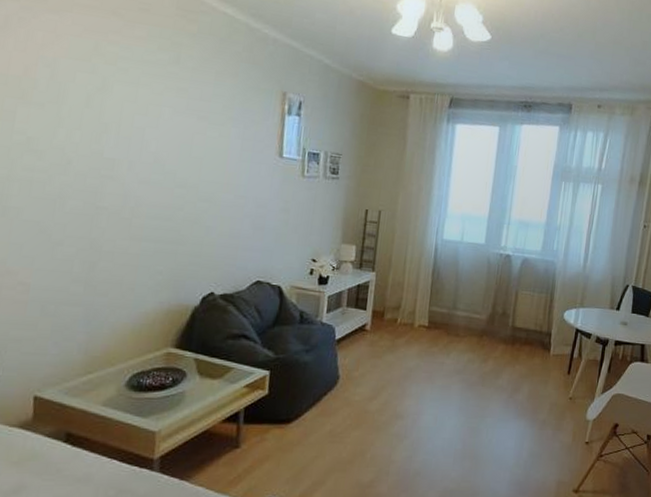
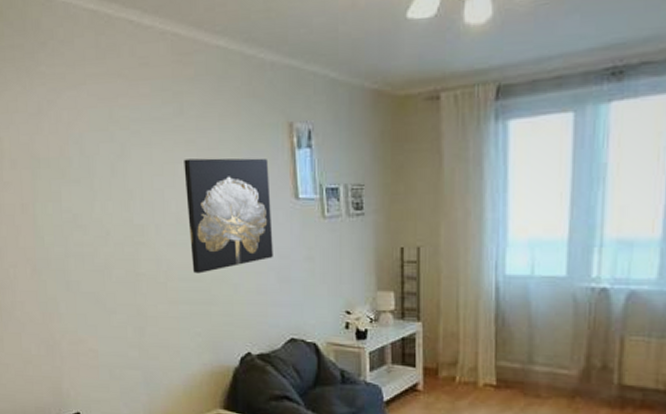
wall art: none [163,104,259,214] -> present [184,158,273,274]

